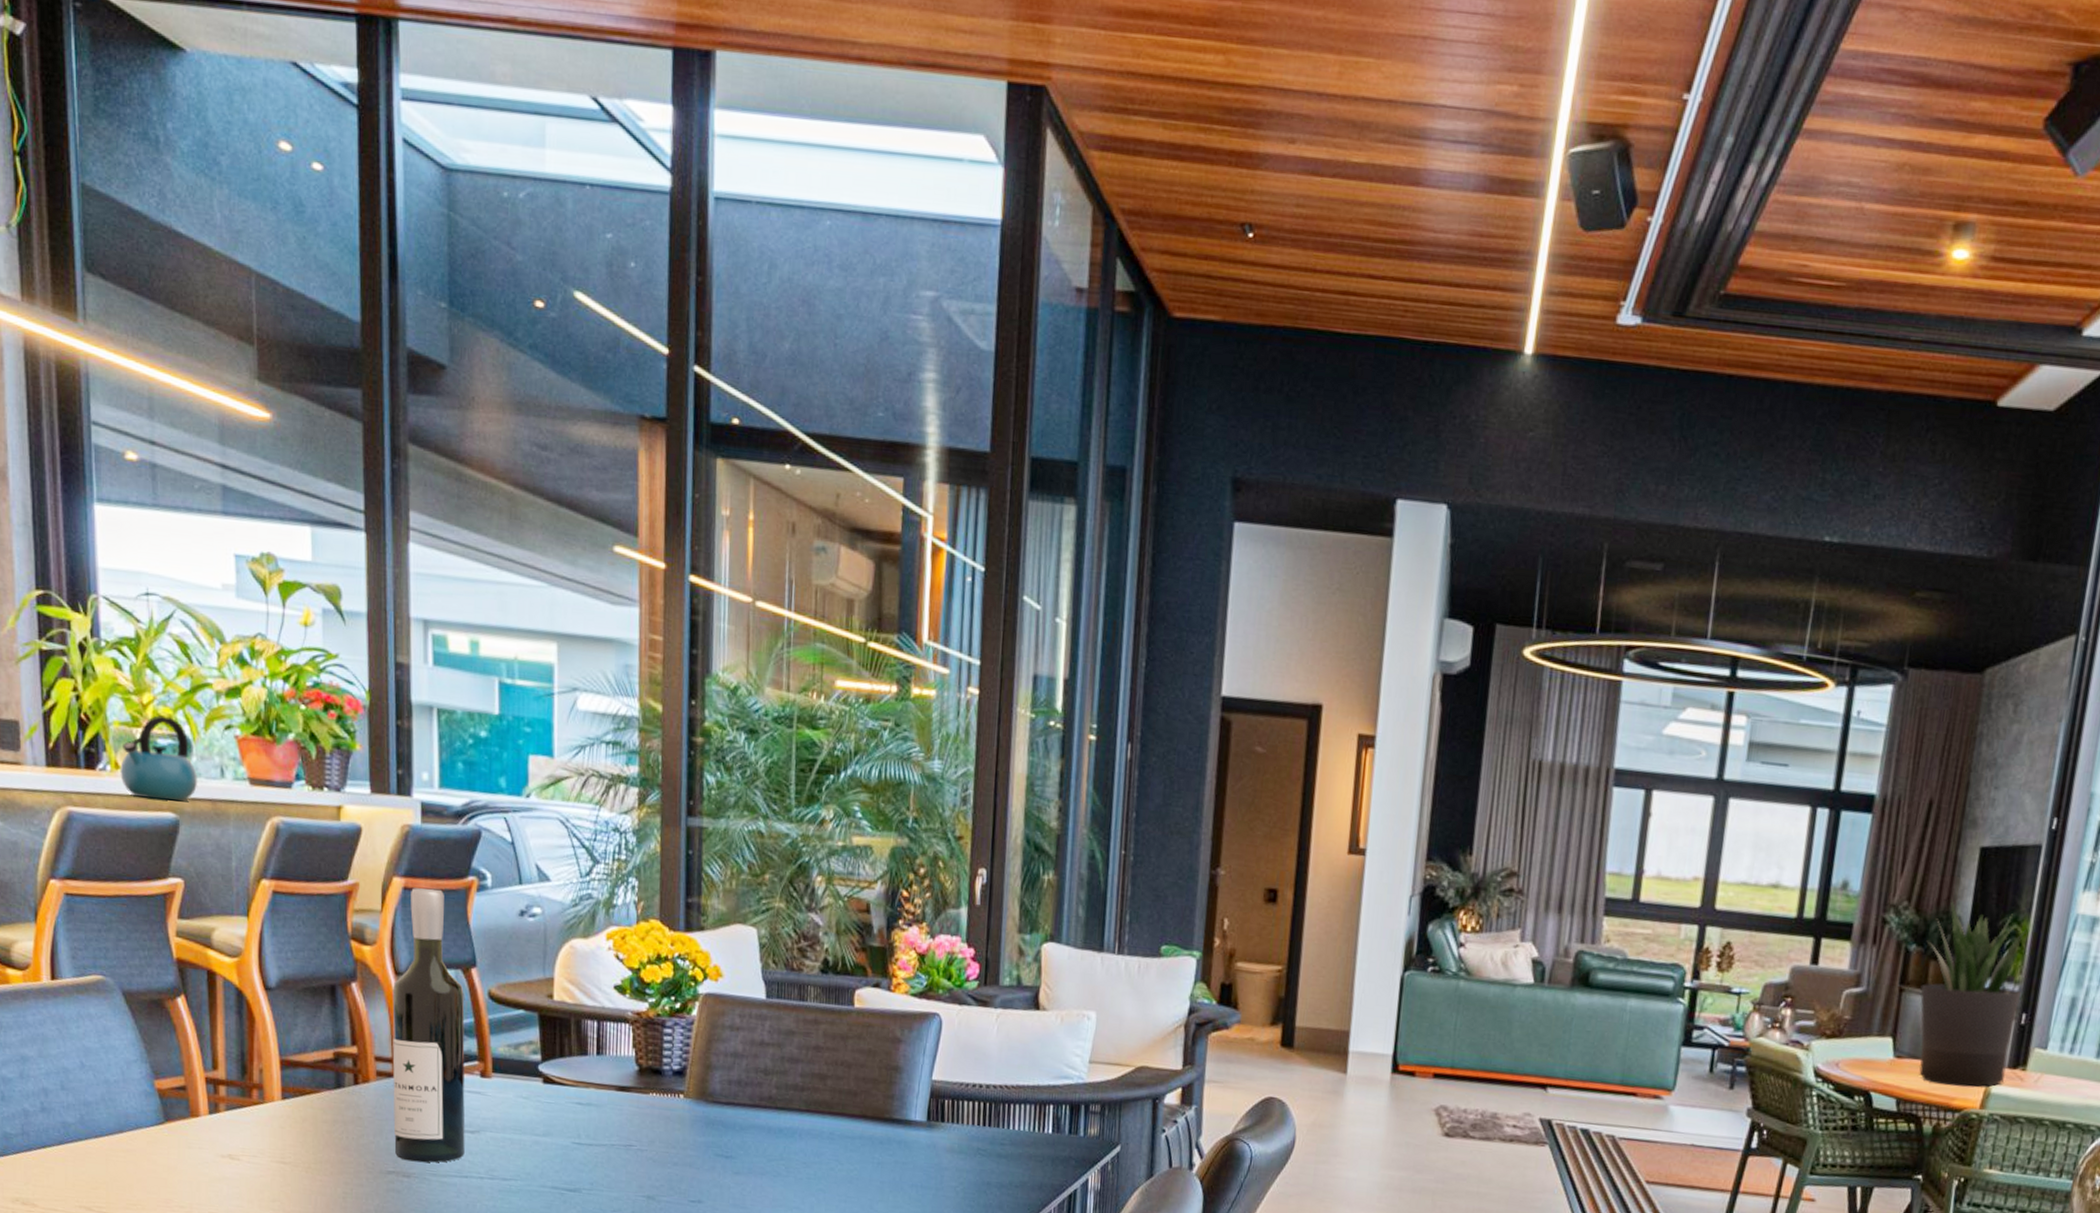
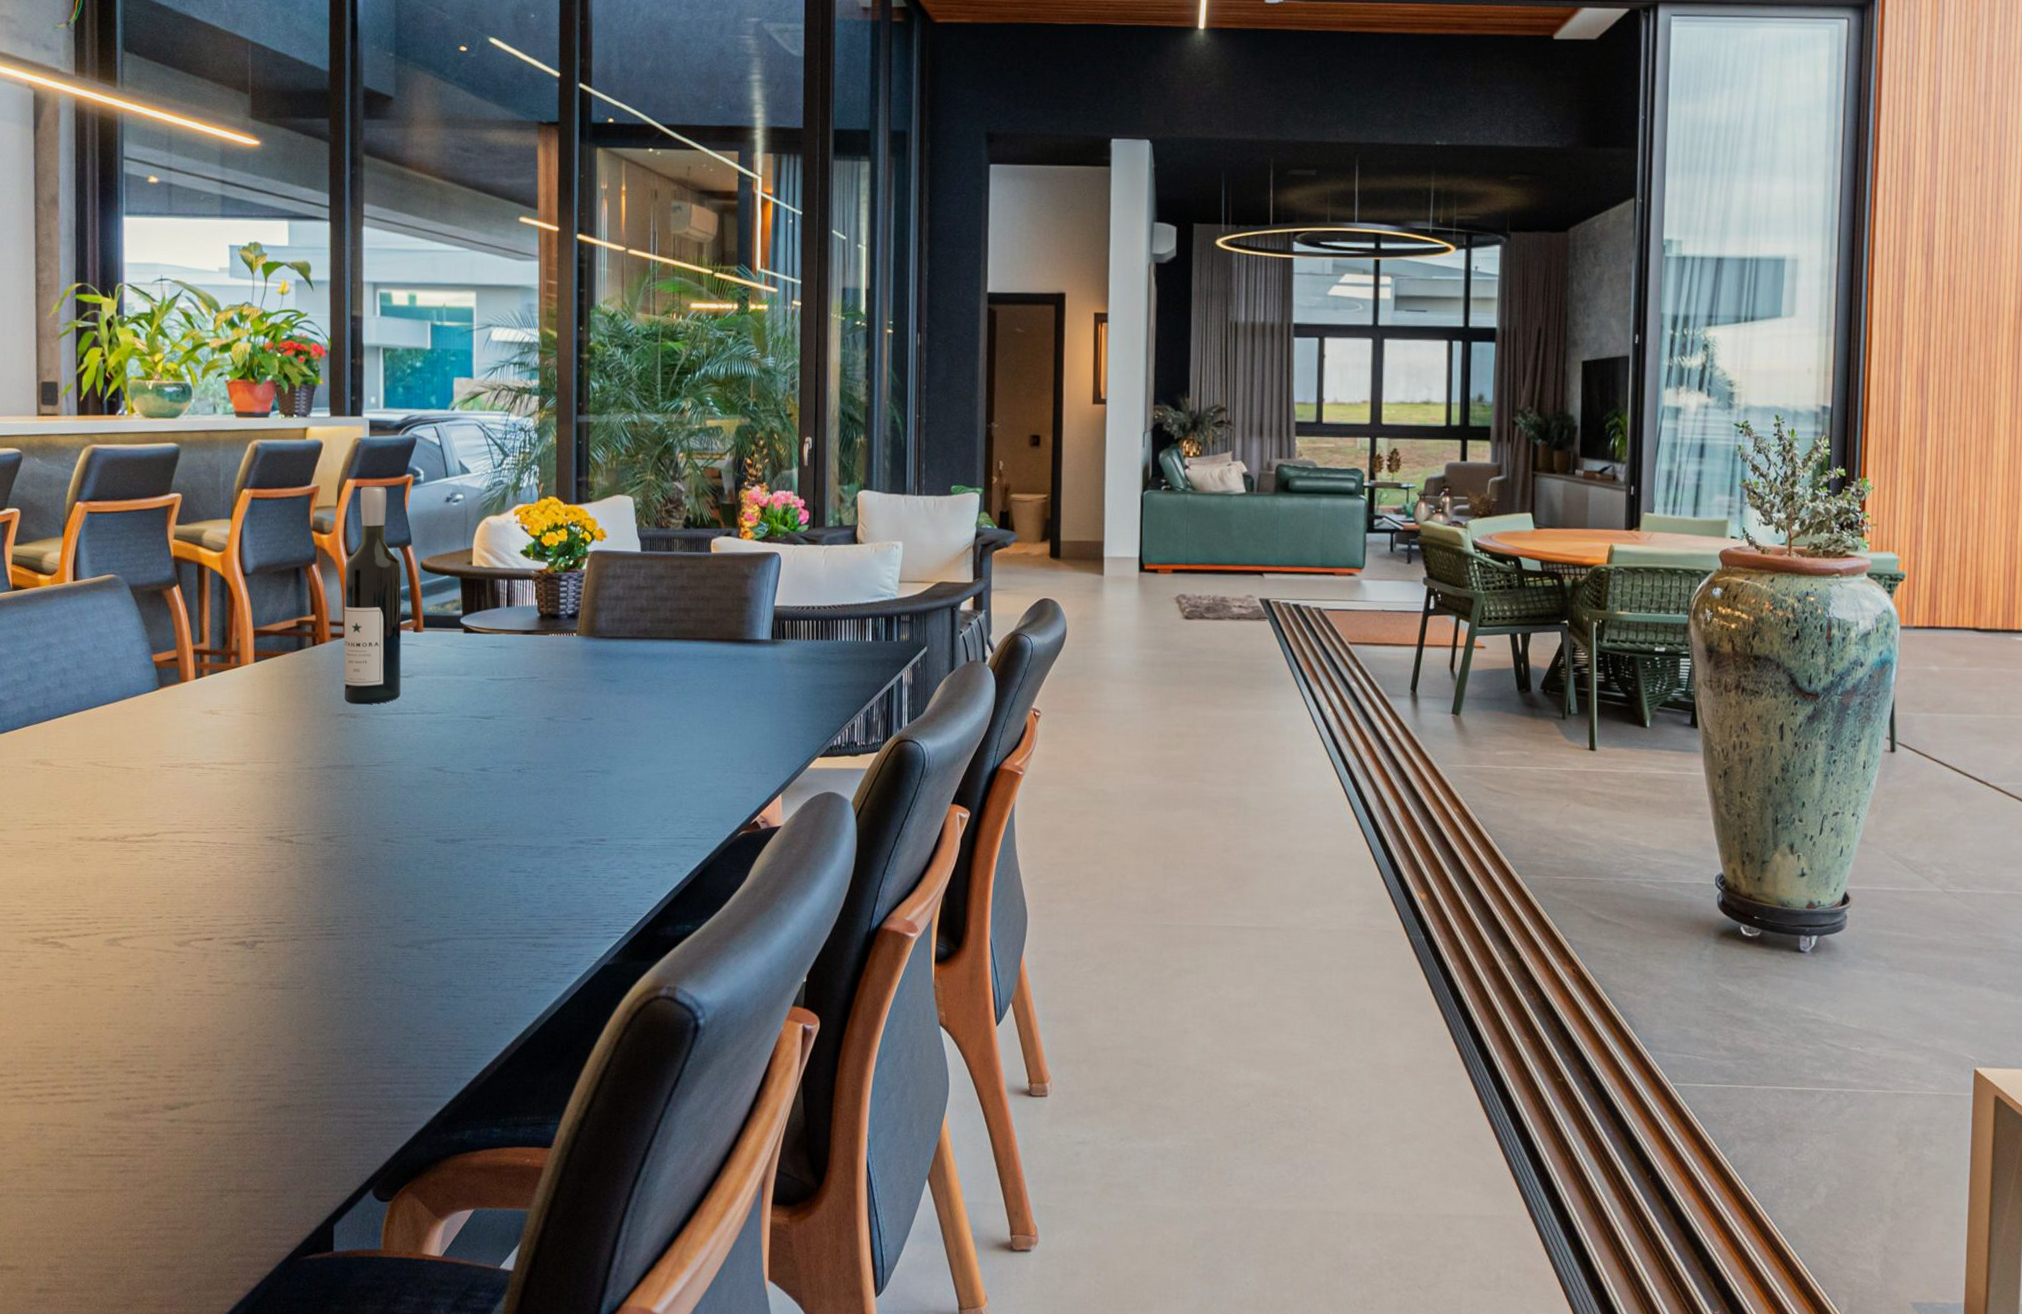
kettle: present [120,715,198,802] -> none [135,370,196,435]
planter: present [1919,900,2026,1087] -> none [1549,403,1627,547]

